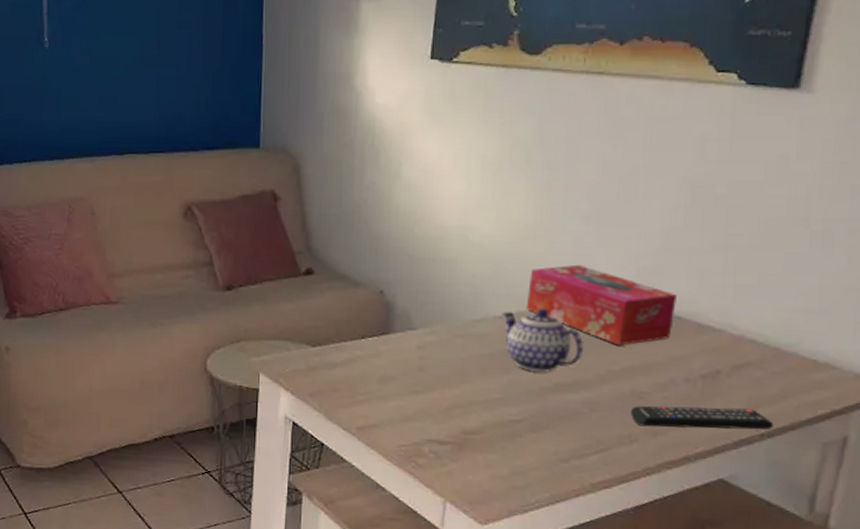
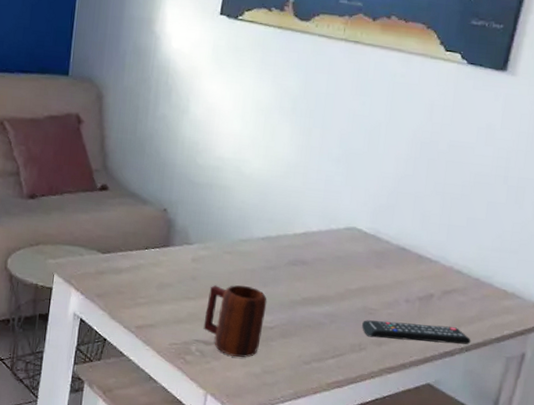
mug: none [436,373,511,457] -> present [203,285,267,358]
teapot: present [502,308,583,372] -> none [264,233,328,288]
tissue box: present [526,264,677,346] -> none [284,199,404,269]

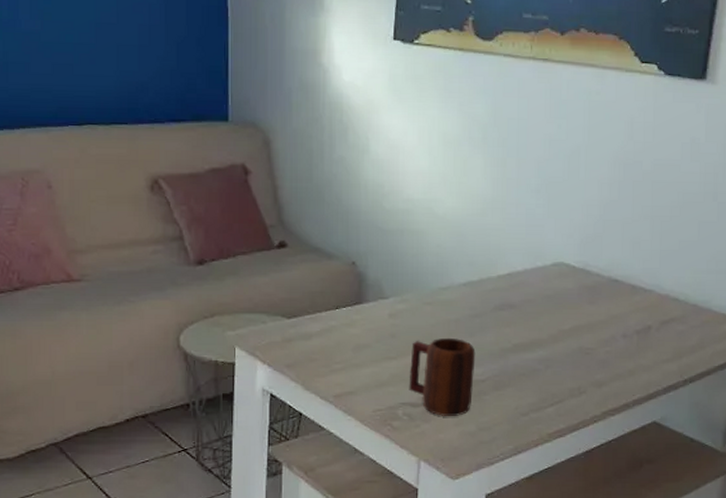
remote control: present [362,320,471,345] -> none [580,359,694,379]

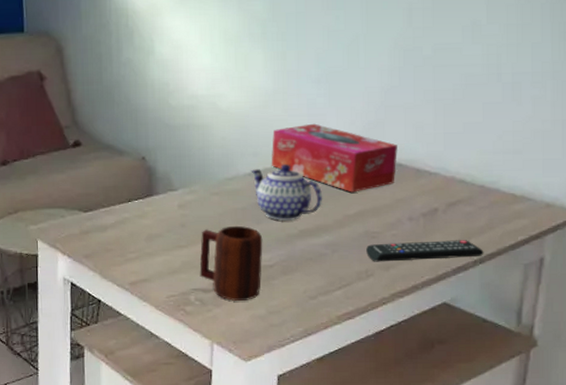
teapot: none [466,275,537,334] -> present [251,163,322,221]
tissue box: none [487,234,614,307] -> present [271,123,397,193]
remote control: none [580,359,694,379] -> present [366,240,484,262]

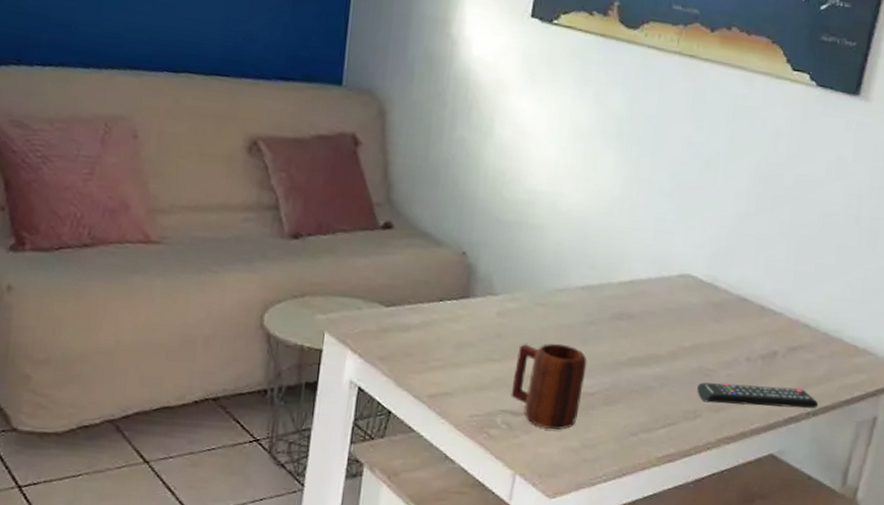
teapot: present [251,163,322,221] -> none [584,281,659,346]
tissue box: present [271,123,397,193] -> none [607,241,745,323]

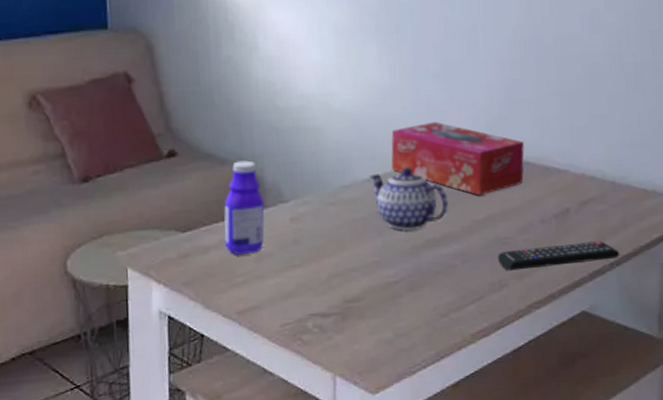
bottle: none [426,245,474,340] -> present [224,160,265,255]
mug: present [510,343,587,430] -> none [317,238,387,325]
teapot: none [584,281,659,346] -> present [369,167,448,231]
tissue box: none [607,241,745,323] -> present [391,121,524,196]

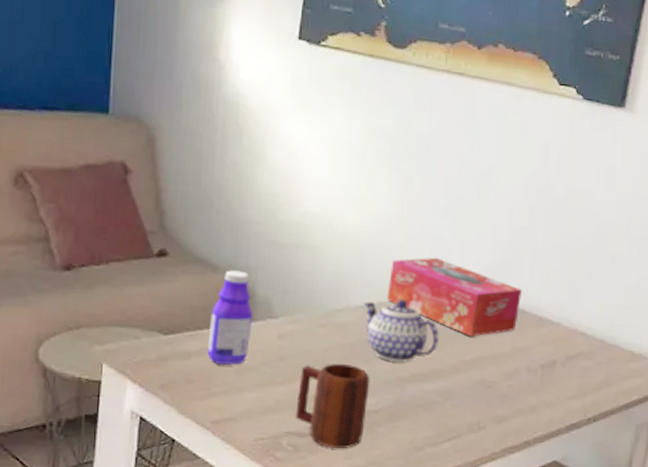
mug: none [317,238,387,325] -> present [295,363,370,448]
remote control: present [498,241,620,271] -> none [480,394,599,415]

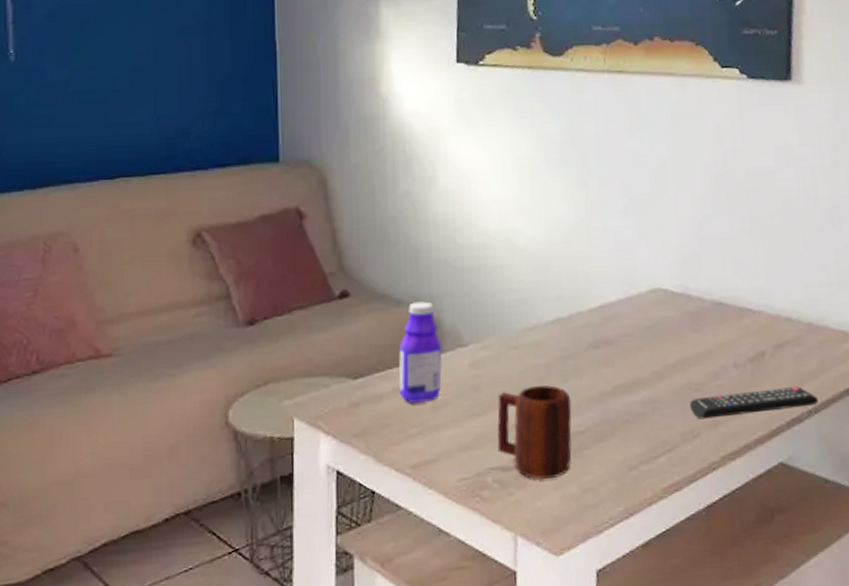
teapot: present [363,299,439,362] -> none [554,307,637,377]
tissue box: present [386,257,522,337] -> none [576,259,717,338]
remote control: none [480,394,599,415] -> present [690,386,819,420]

